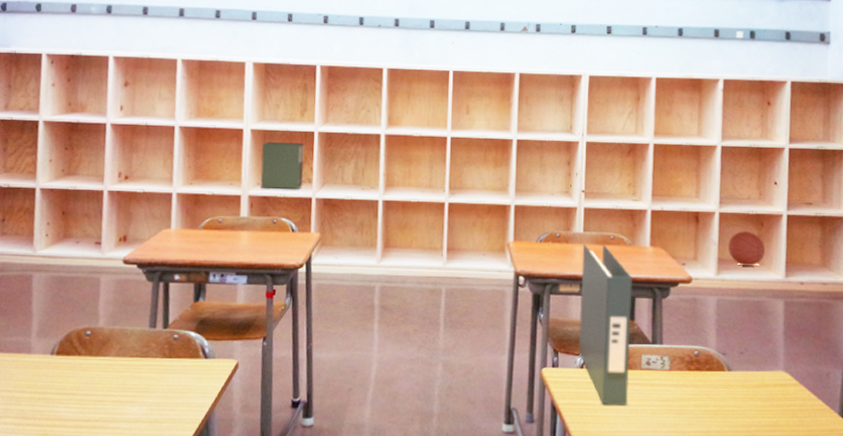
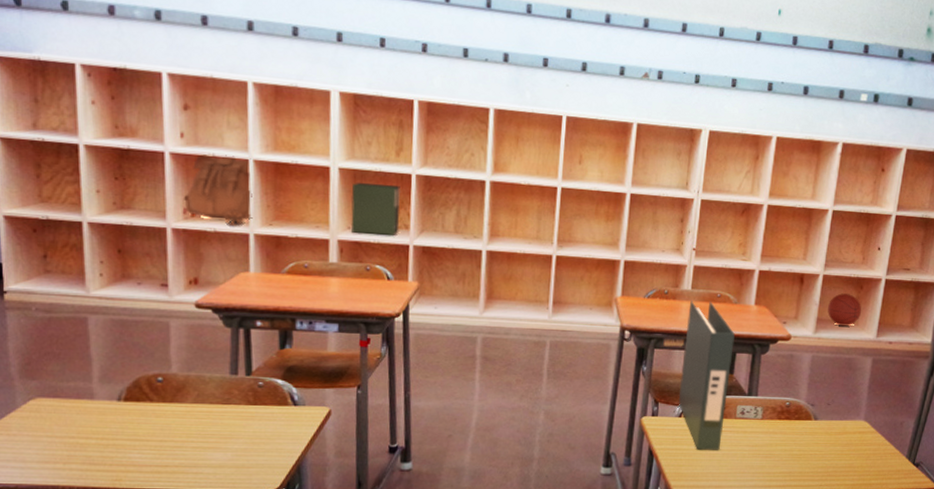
backpack: none [120,123,177,187] -> present [184,154,253,227]

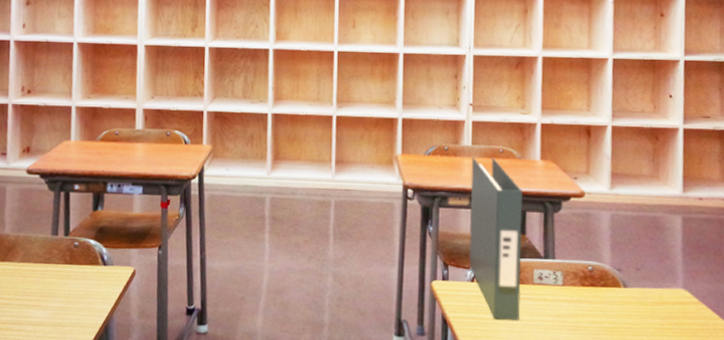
backpack: present [184,154,253,227] -> none [23,40,76,101]
binder: present [351,182,400,235] -> none [154,56,196,103]
basketball: present [828,293,862,326] -> none [622,145,661,181]

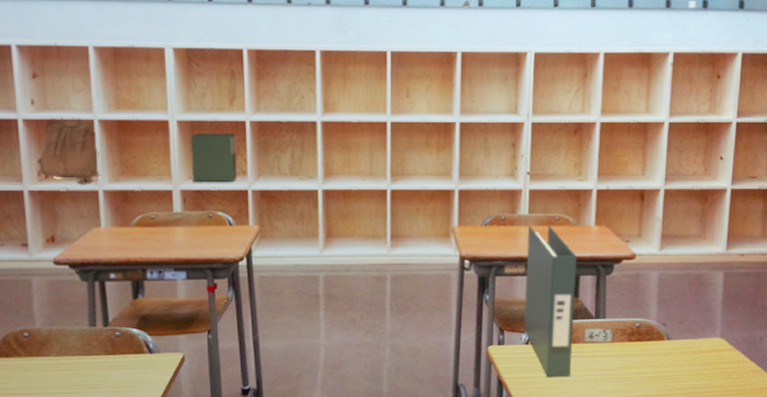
backpack: none [23,40,76,101] -> present [38,117,101,185]
binder: none [154,56,196,103] -> present [190,132,238,183]

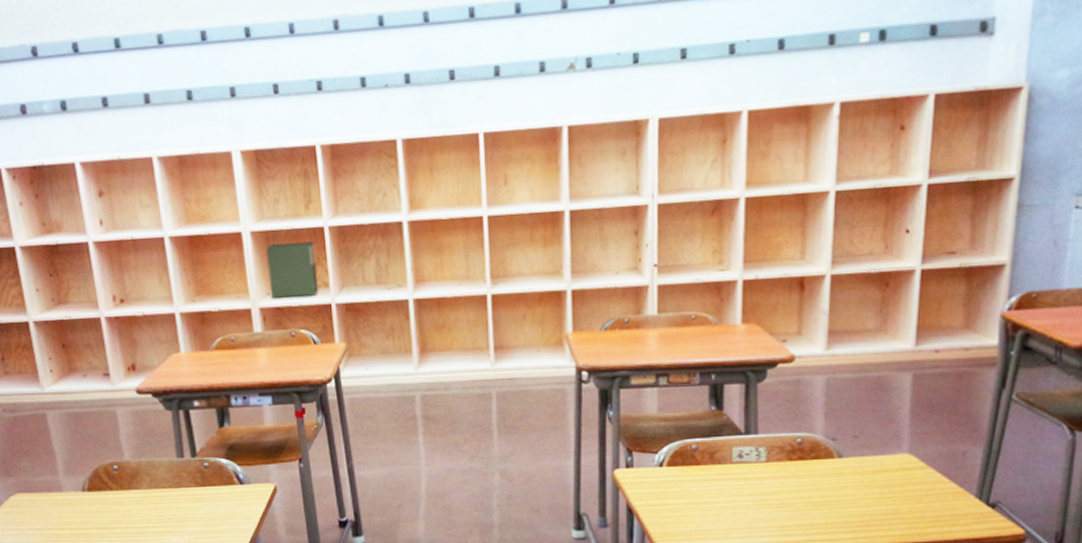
backpack: present [38,117,101,185] -> none [111,235,176,308]
binder: present [524,224,577,377] -> none [655,325,720,504]

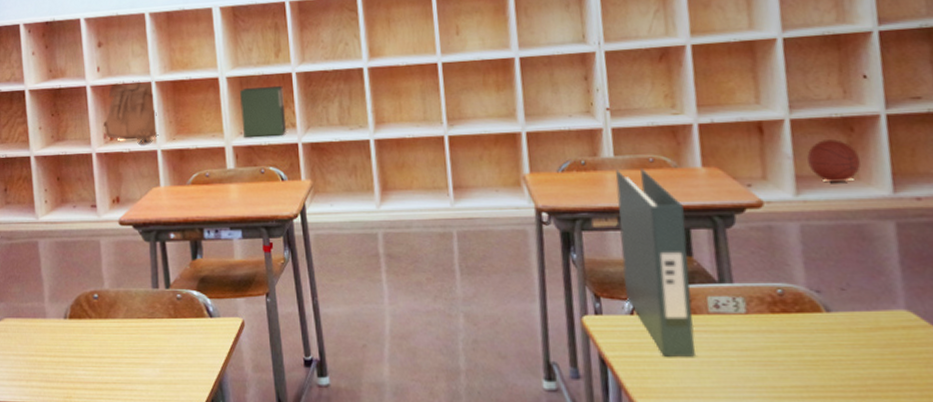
backpack: none [111,235,176,308] -> present [104,80,159,145]
binder: none [655,325,720,504] -> present [615,167,695,357]
basketball: none [842,295,889,337] -> present [807,139,861,183]

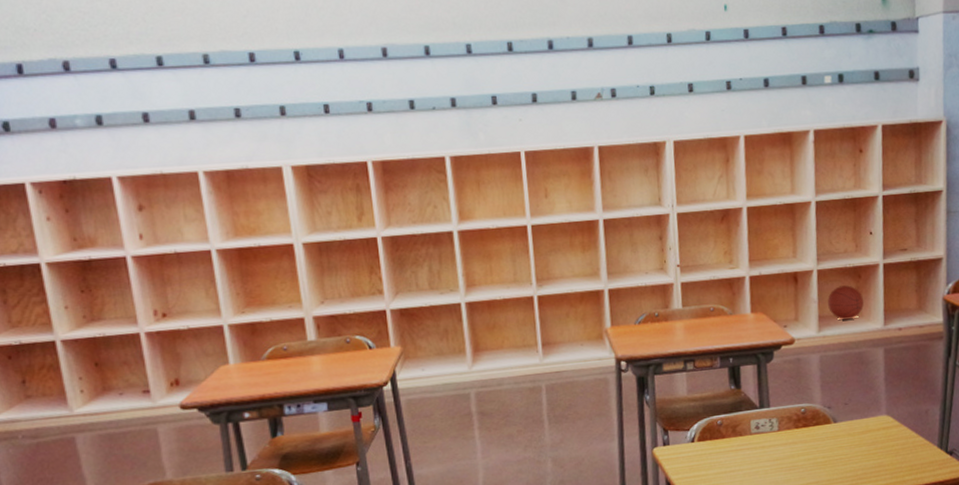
backpack: present [104,80,159,145] -> none [152,248,224,321]
binder: present [239,85,287,138] -> none [319,250,374,307]
binder: present [615,167,695,357] -> none [683,316,740,473]

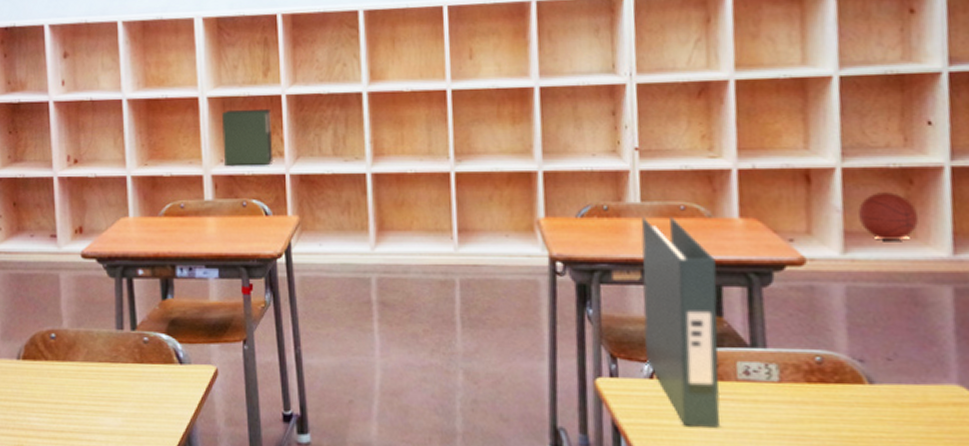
binder: none [319,250,374,307] -> present [221,108,274,167]
binder: none [683,316,740,473] -> present [641,216,720,428]

